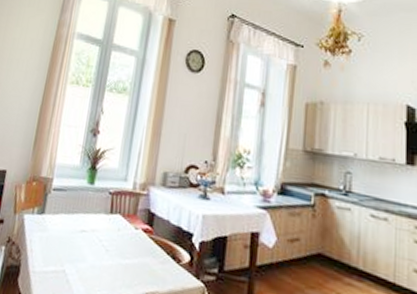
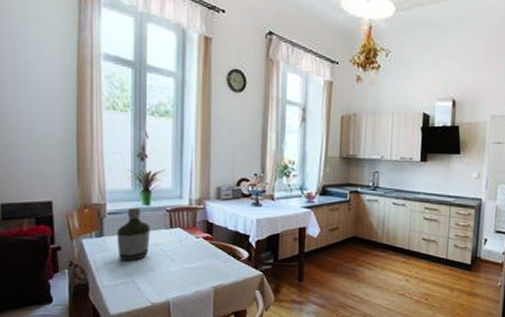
bottle: none [54,185,91,247] -> present [117,207,150,261]

